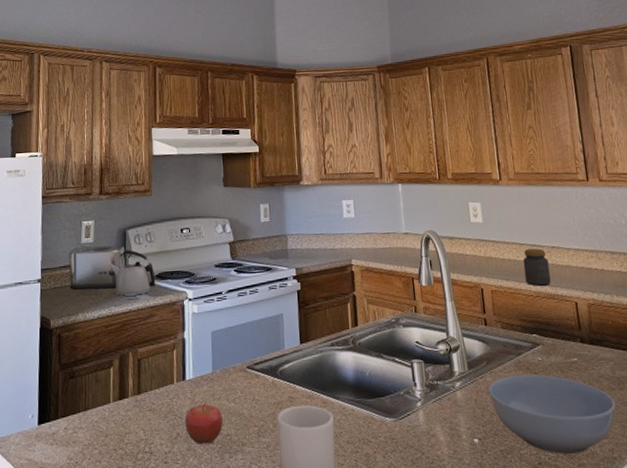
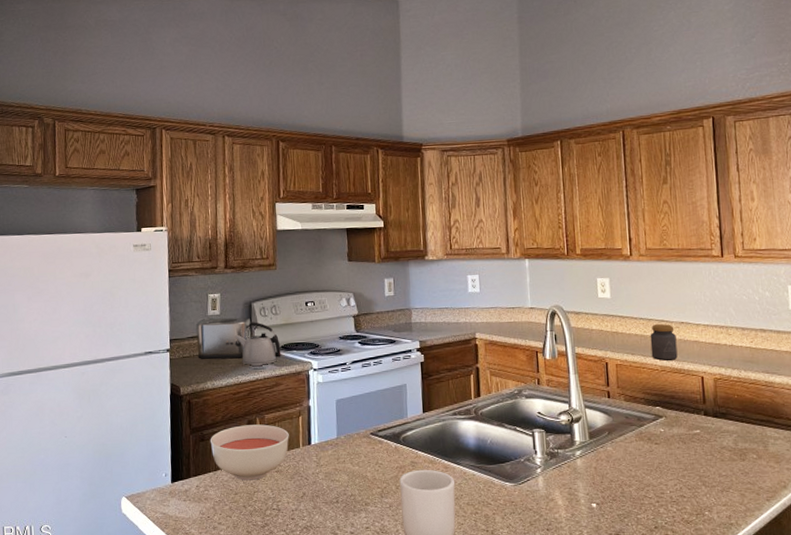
bowl: none [80,359,163,421] -> present [210,424,289,481]
fruit: present [185,401,224,444] -> none [310,464,348,503]
bowl: present [488,374,616,454] -> none [608,445,736,519]

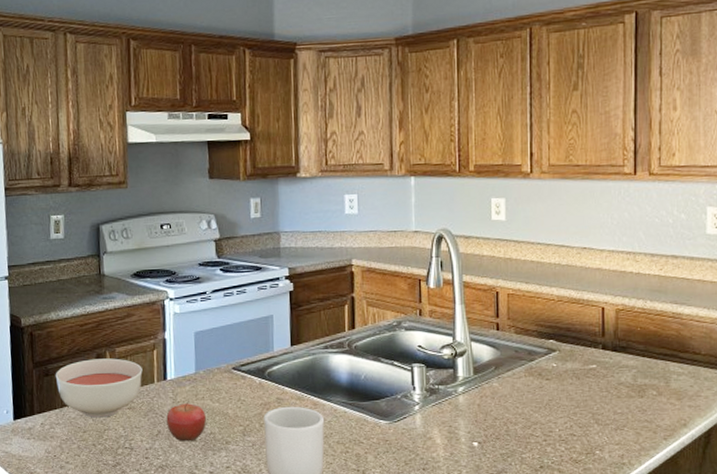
toaster: present [196,317,253,360] -> none [38,241,102,289]
kettle: present [235,322,281,367] -> none [82,246,134,296]
fruit: none [310,464,348,503] -> present [166,401,207,442]
jar: present [650,324,678,361] -> none [547,249,577,290]

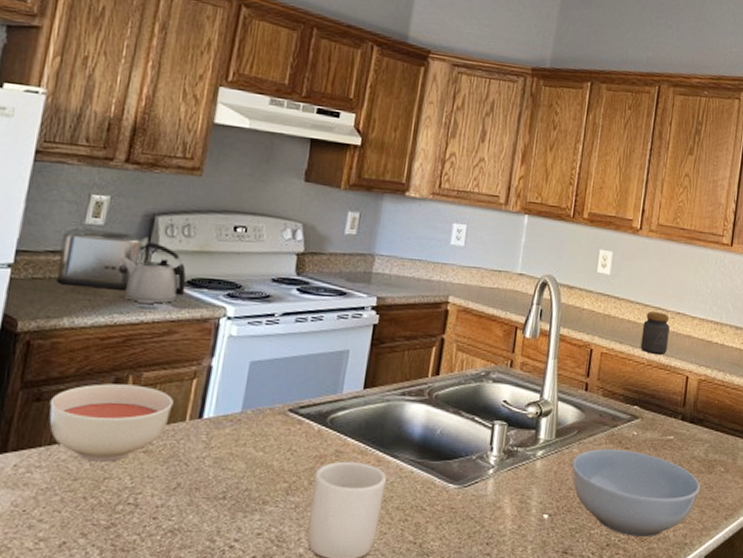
toaster: none [38,241,102,289] -> present [56,228,151,290]
kettle: none [82,246,134,296] -> present [121,242,187,305]
fruit: present [166,401,207,442] -> none [190,447,245,499]
bowl: none [493,380,633,459] -> present [571,448,701,537]
jar: none [547,249,577,290] -> present [640,312,670,354]

